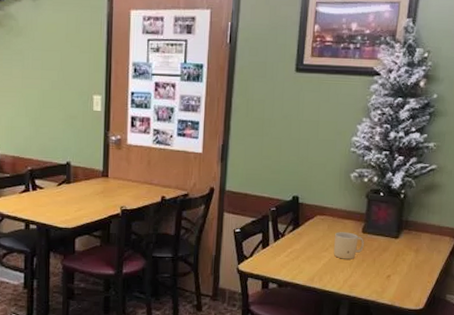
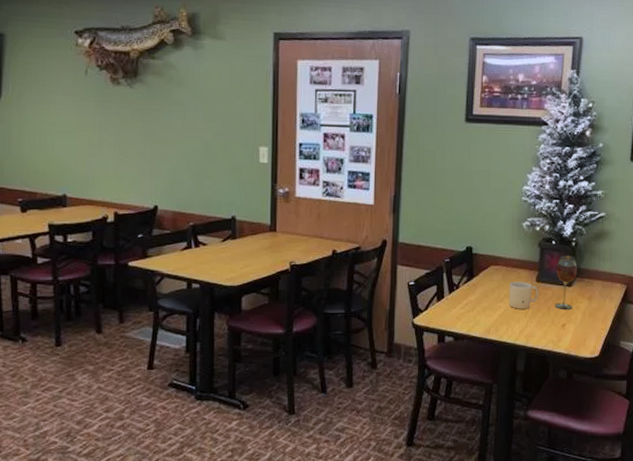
wineglass: none [380,206,406,261] -> present [555,254,578,309]

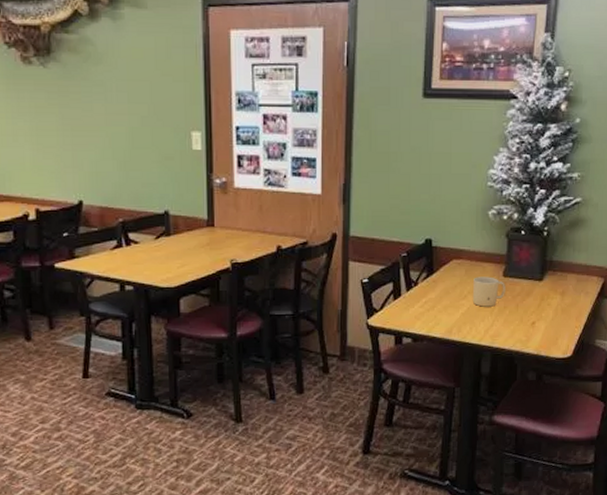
wineglass: present [555,254,578,309] -> none [523,246,550,306]

